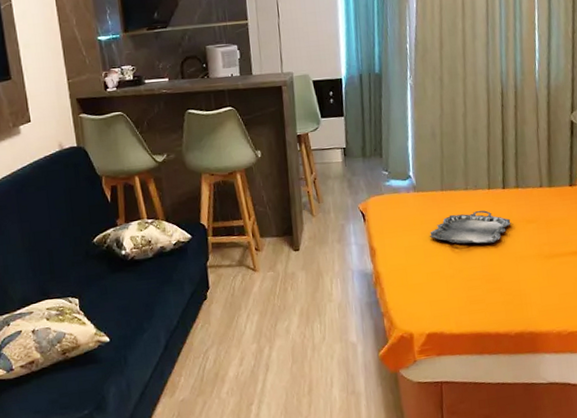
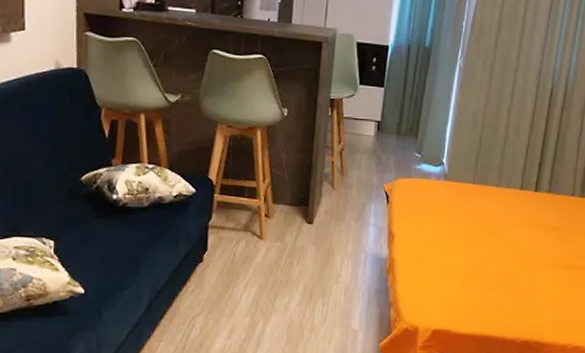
serving tray: present [429,210,511,244] -> none [452,210,537,246]

